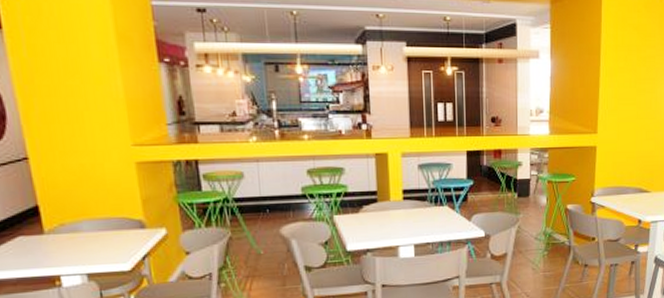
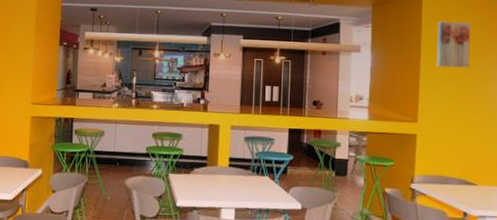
wall art: none [615,20,649,72] -> present [436,21,471,69]

